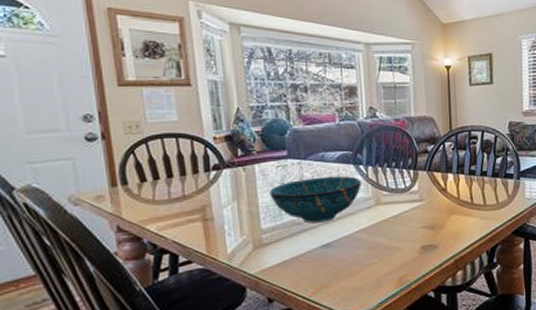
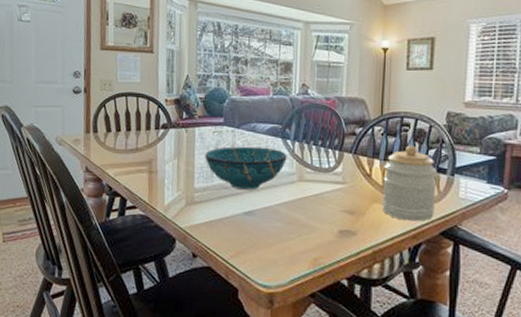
jar: none [457,156,506,227] -> present [382,145,437,222]

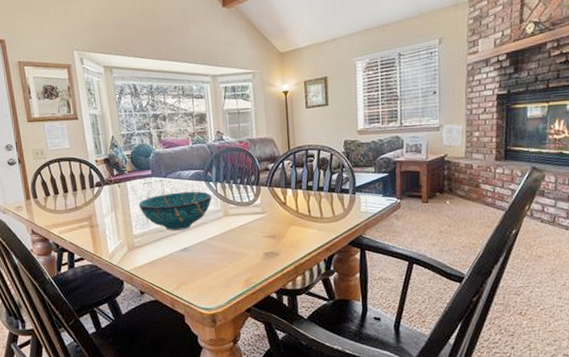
jar: present [382,145,437,222] -> none [296,173,342,237]

